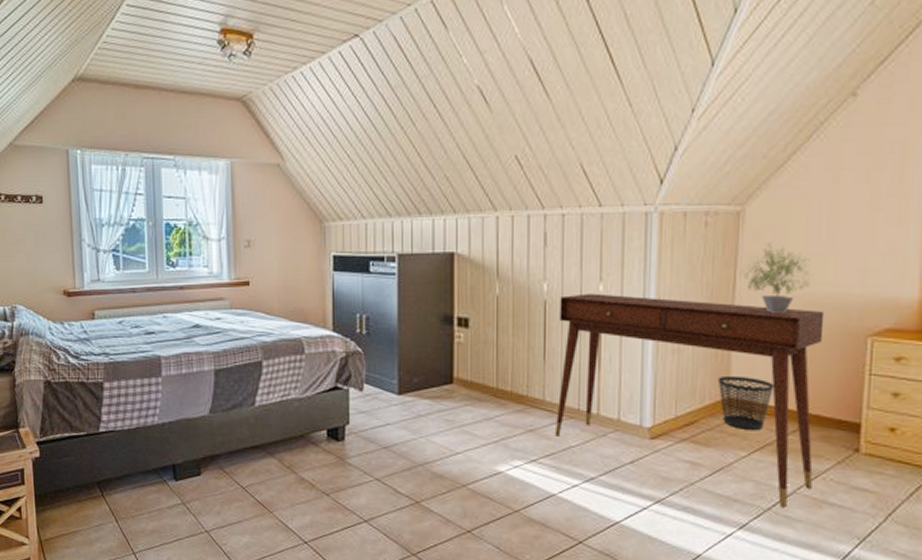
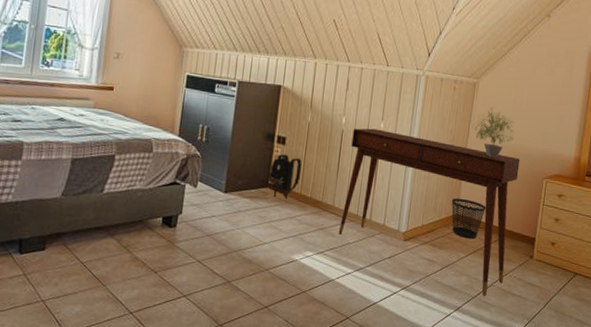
backpack: none [451,339,494,396] -> present [267,154,302,199]

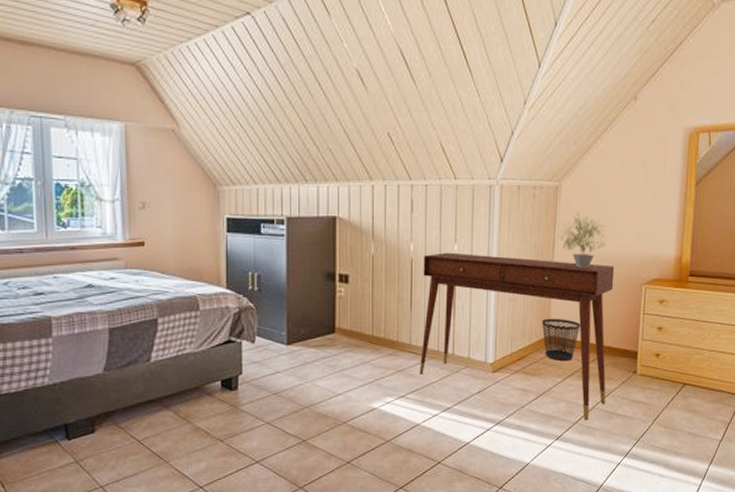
backpack: present [267,154,302,199] -> none [333,293,370,343]

